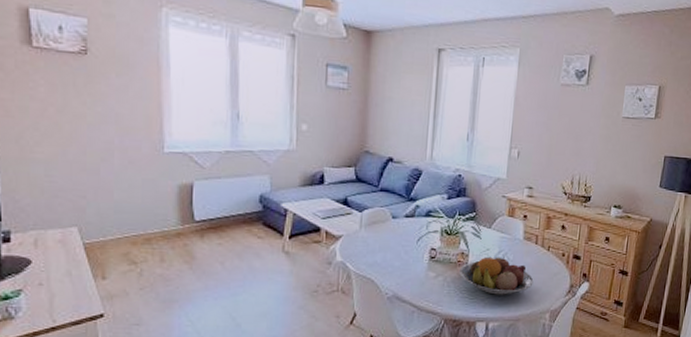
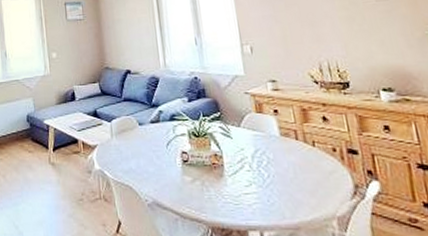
fruit bowl: present [459,256,534,295] -> none [216,155,306,199]

